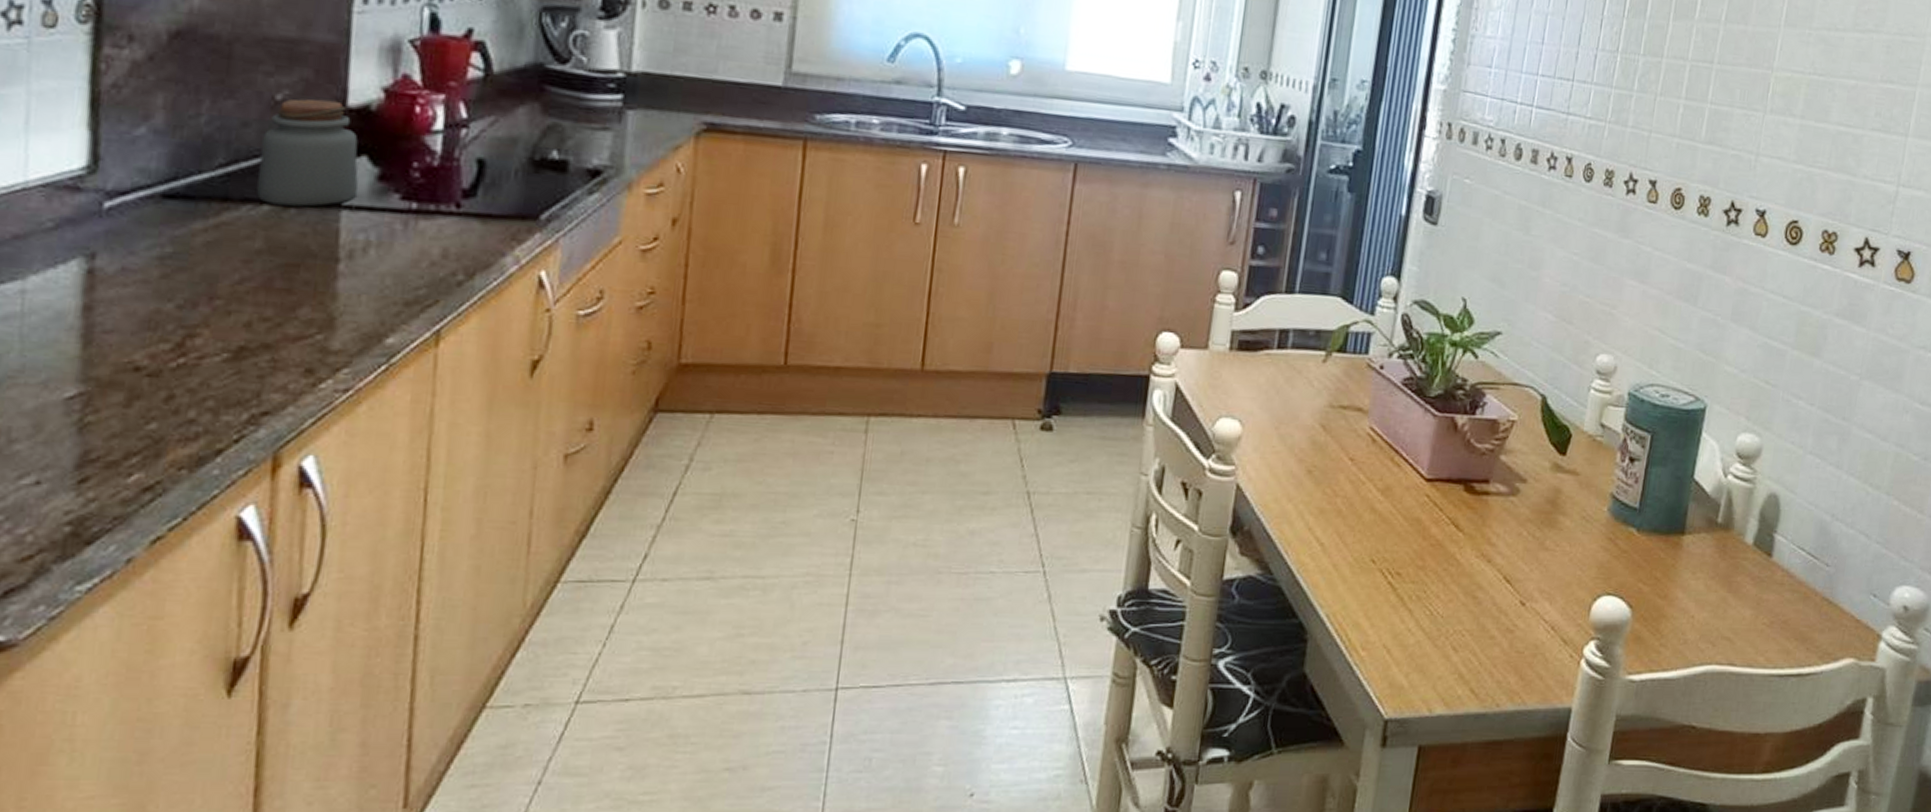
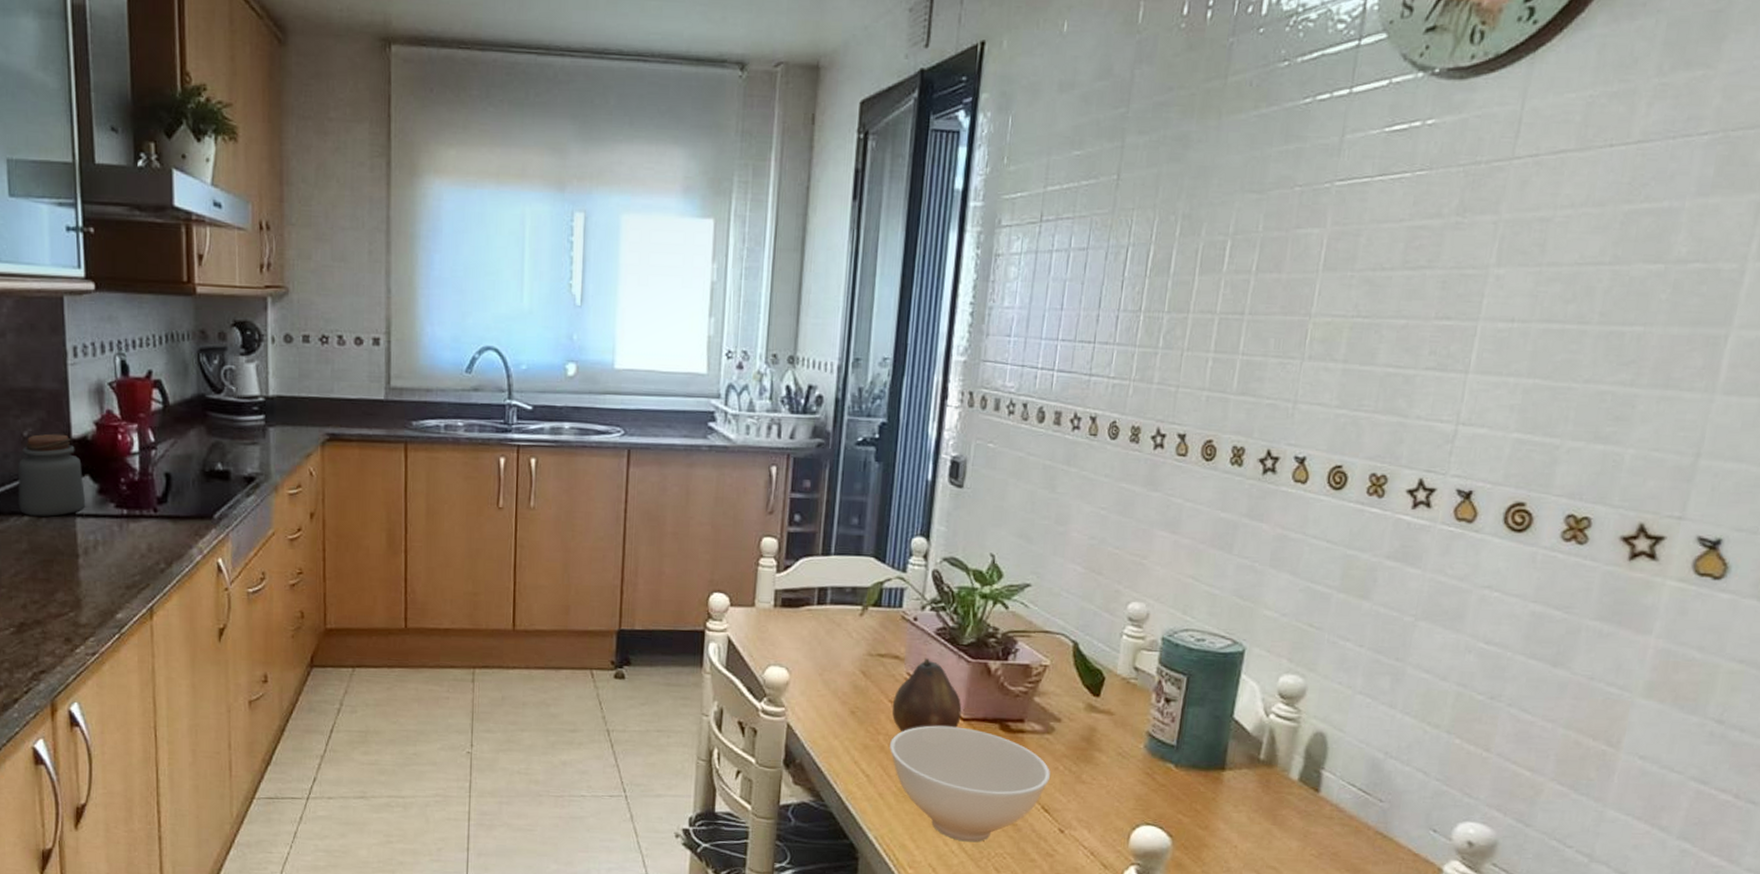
bowl: none [1347,486,1515,619] -> present [890,725,1051,842]
fruit: none [1351,411,1426,495] -> present [891,658,962,733]

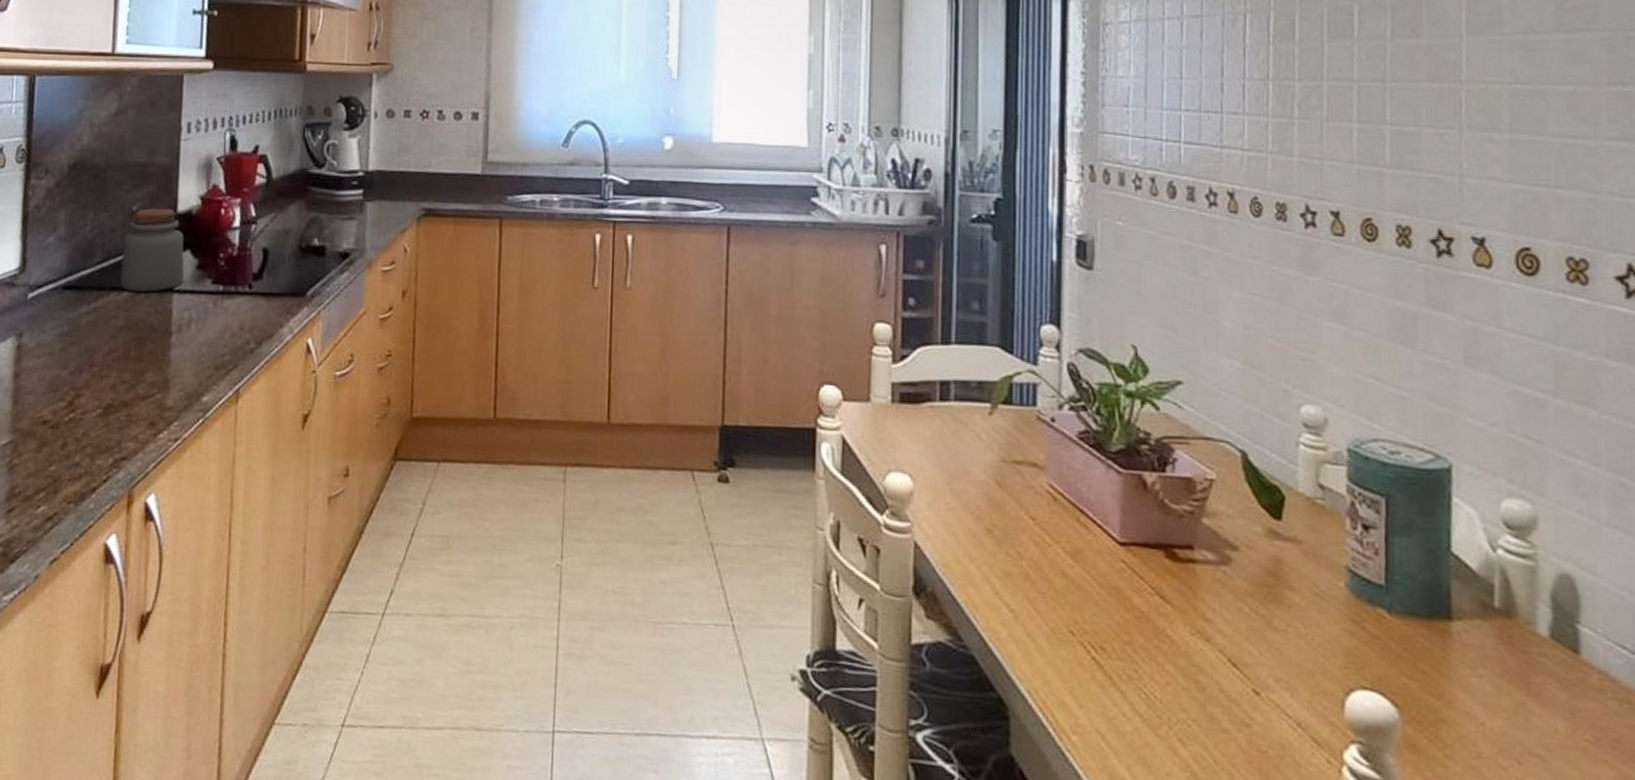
bowl: present [890,725,1051,842] -> none [1036,549,1235,703]
fruit: present [891,658,962,733] -> none [1034,467,1118,558]

